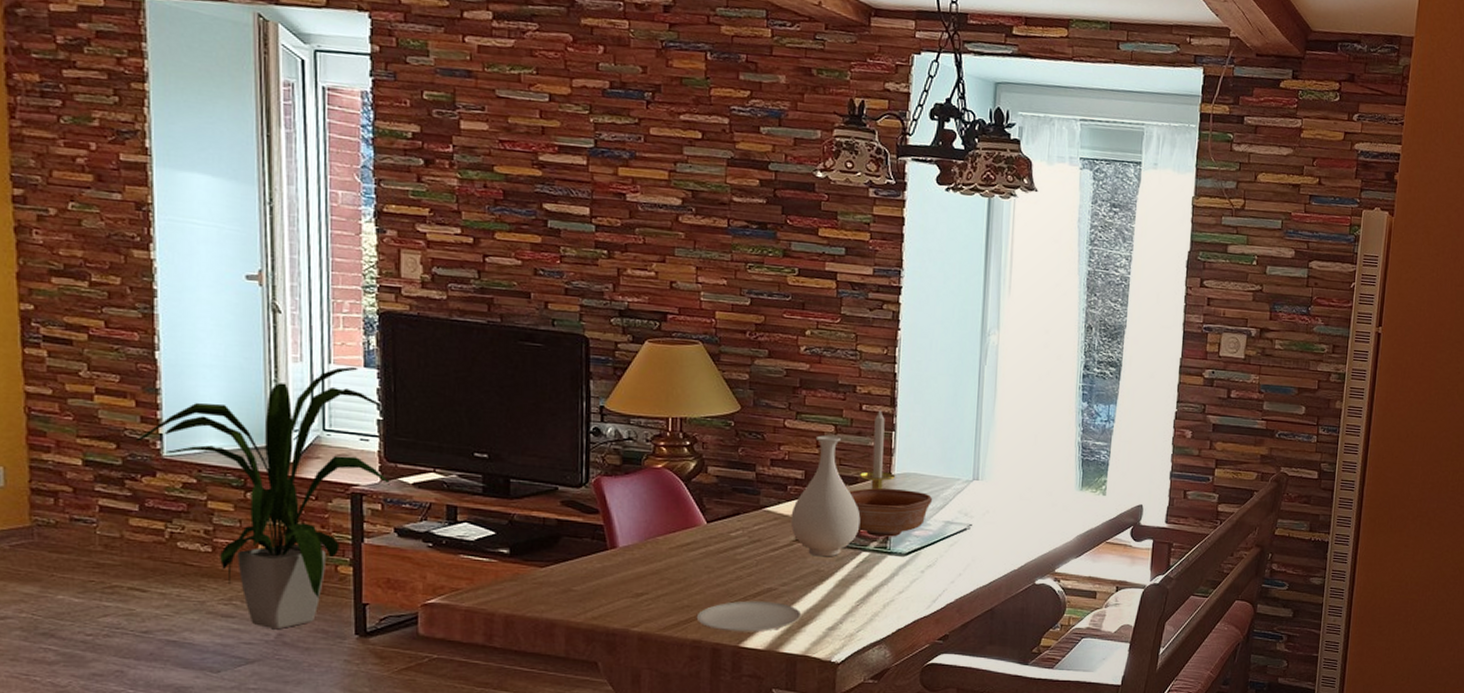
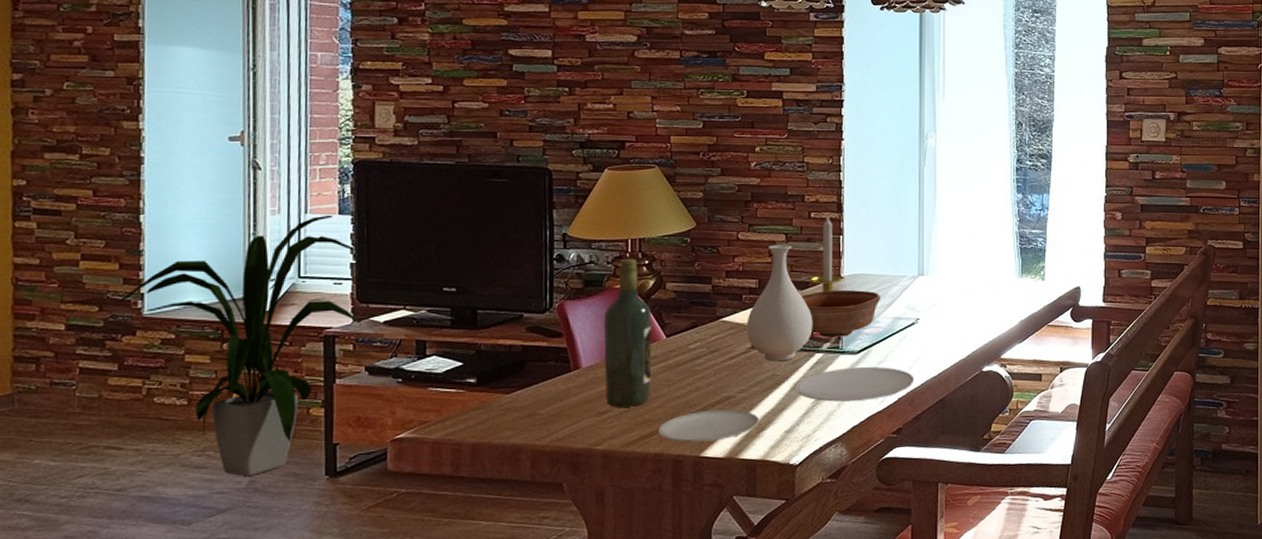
wine bottle: none [641,437,692,591] -> present [603,258,652,408]
plate: none [840,569,964,604] -> present [795,366,915,402]

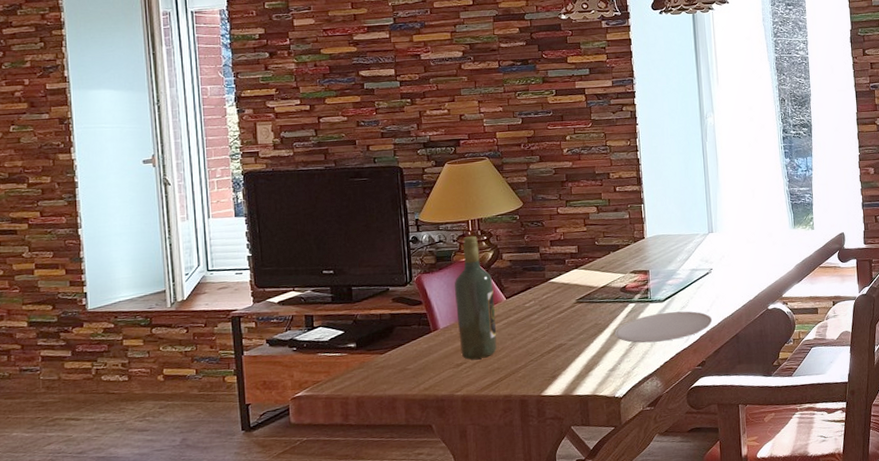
house plant: present [117,214,362,477] -> none [66,217,261,436]
plate: present [658,409,760,443] -> none [505,355,588,385]
vase: present [746,244,813,362] -> none [570,215,625,313]
bowl: present [801,289,881,337] -> none [613,248,680,290]
candle: present [810,214,845,293] -> none [619,187,649,253]

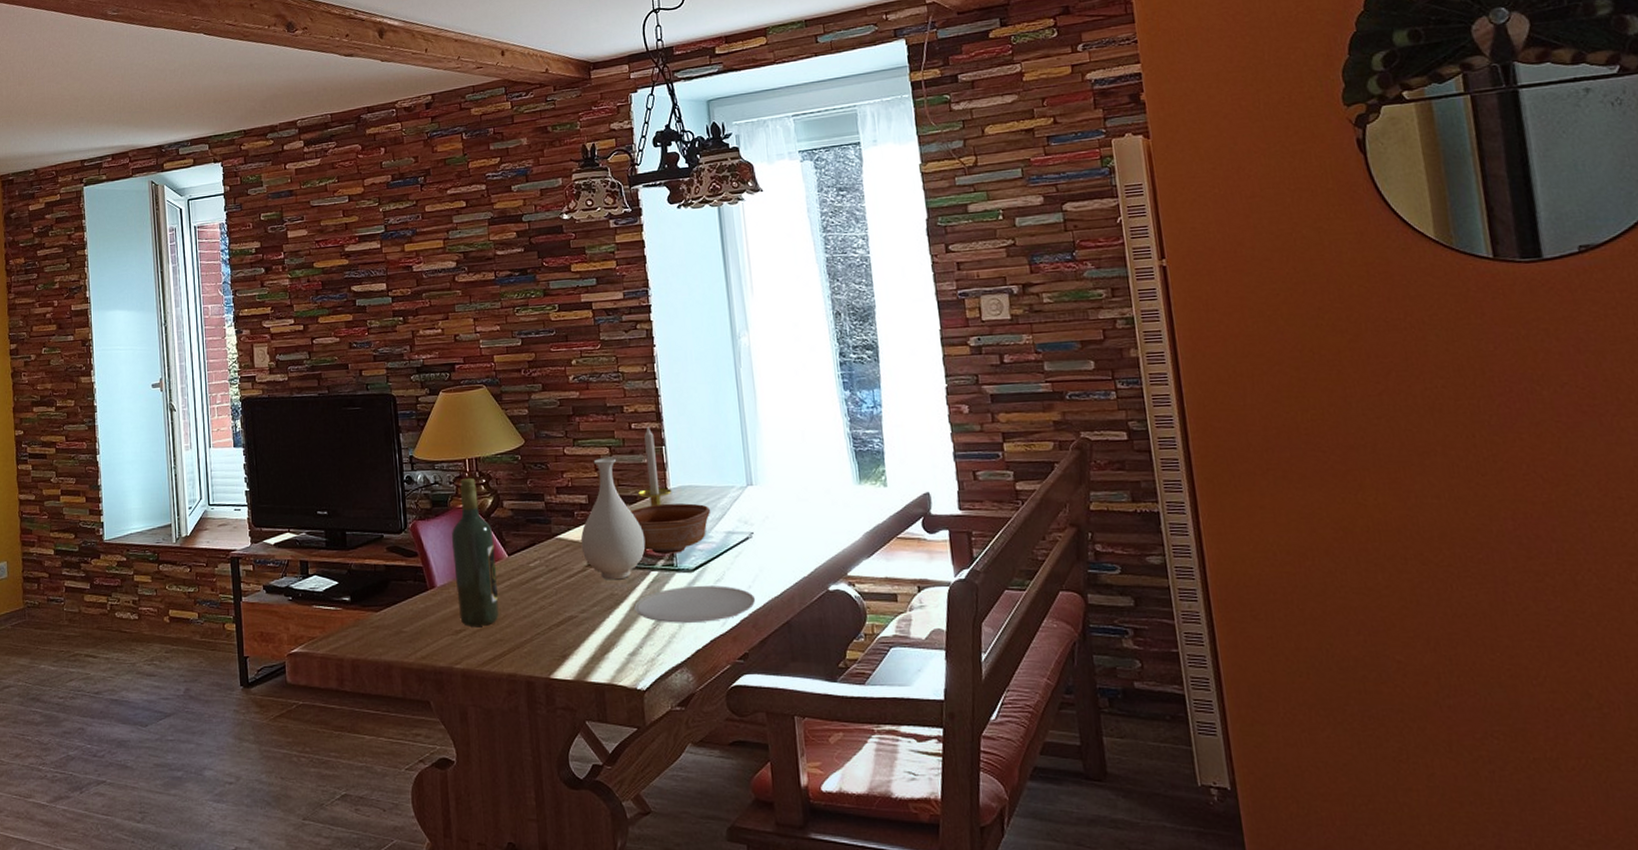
vase: none [570,215,625,313] -> present [580,458,646,580]
bowl: none [613,248,680,290] -> present [630,503,711,554]
candle: none [619,187,649,253] -> present [637,424,672,507]

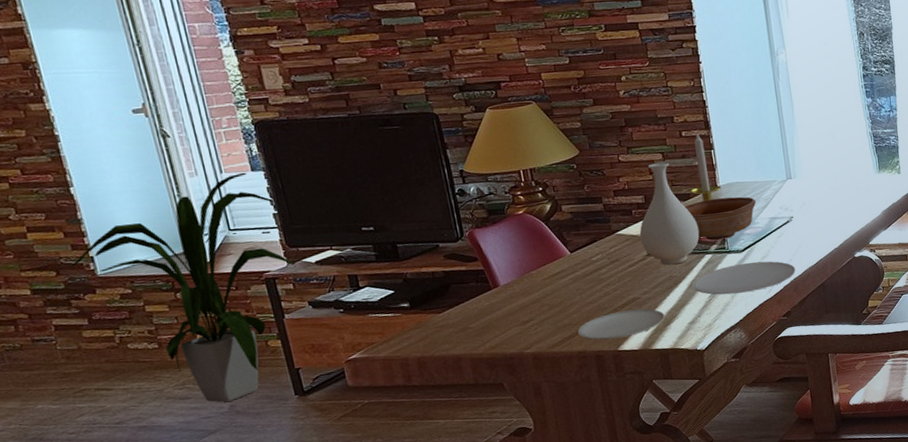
house plant: none [86,448,258,685] -> present [71,172,296,403]
wine bottle: present [451,477,499,627] -> none [511,186,566,317]
plate: none [509,630,603,664] -> present [577,308,665,340]

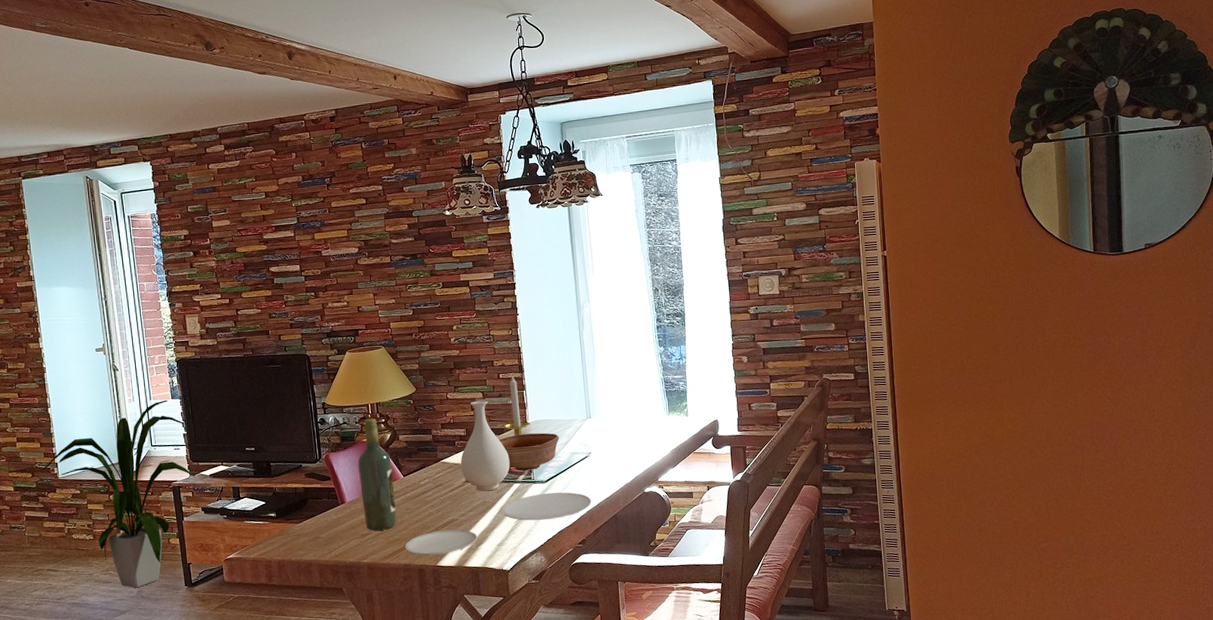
wine bottle: none [511,186,566,317] -> present [357,418,397,531]

